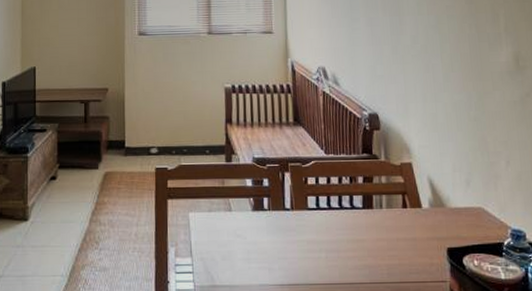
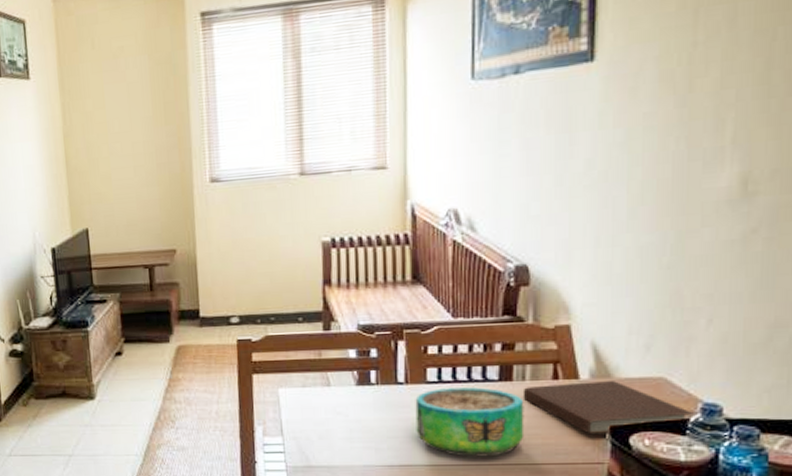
decorative bowl: none [299,214,385,277] -> present [415,387,524,457]
notebook: none [381,210,506,257] -> present [522,381,694,436]

